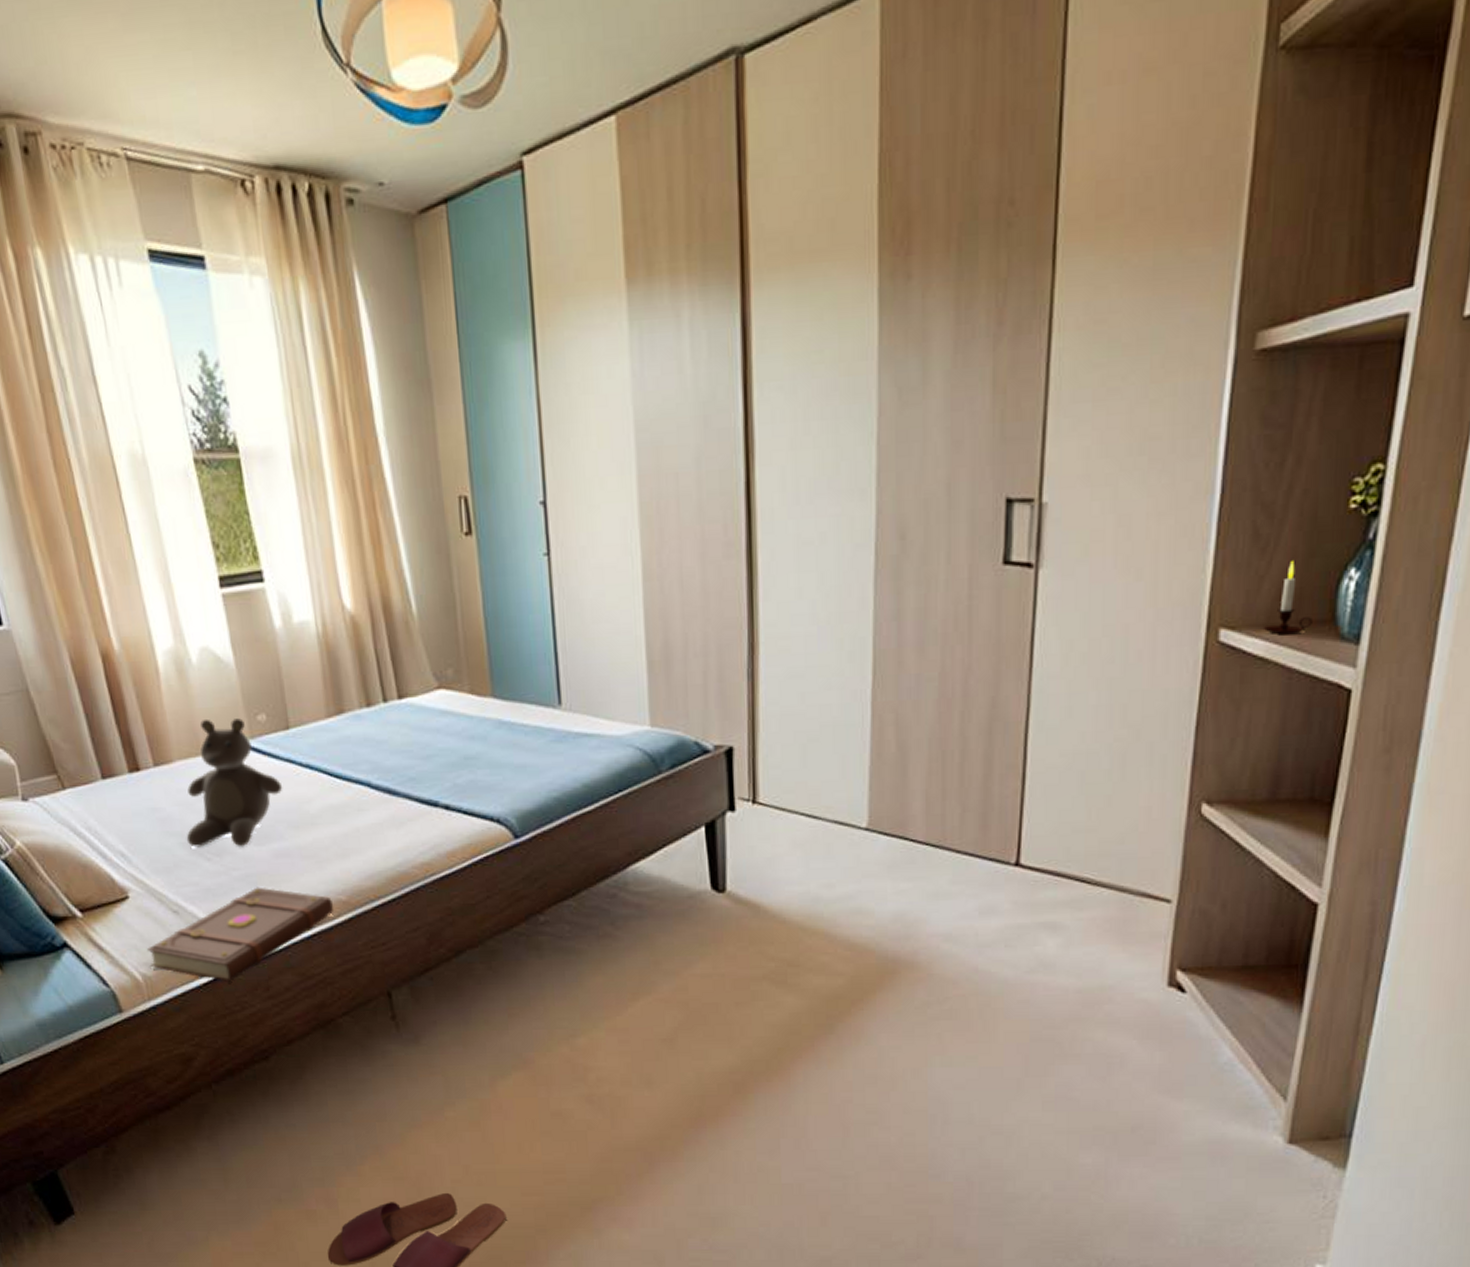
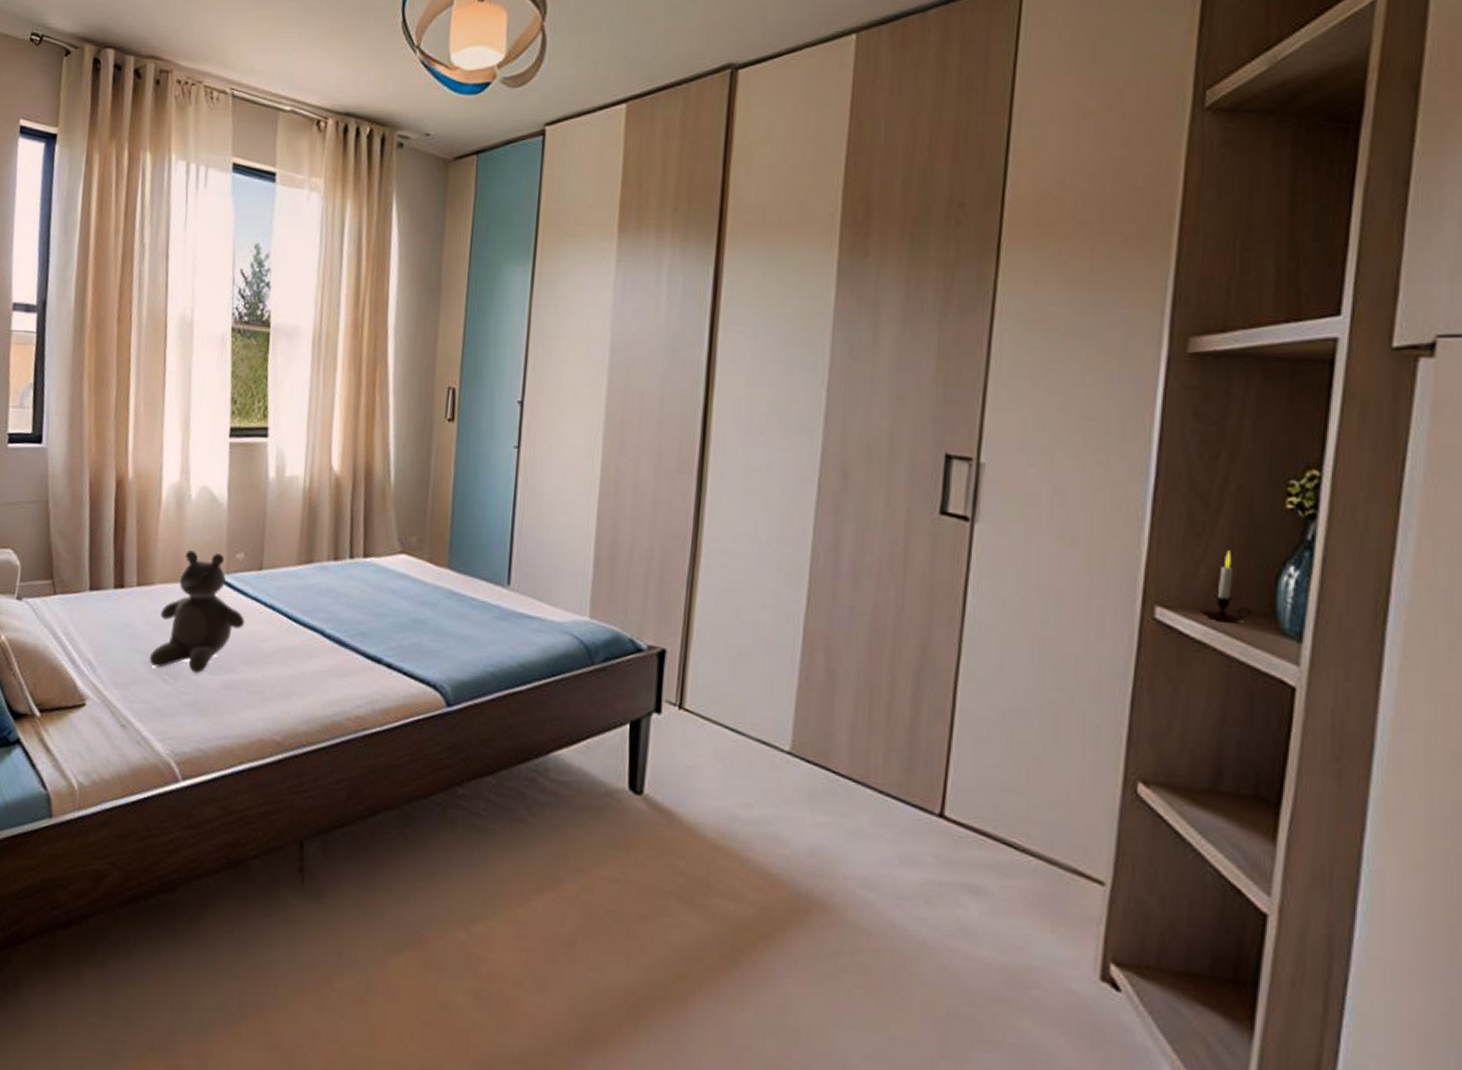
book: present [146,887,334,982] -> none [88,714,268,804]

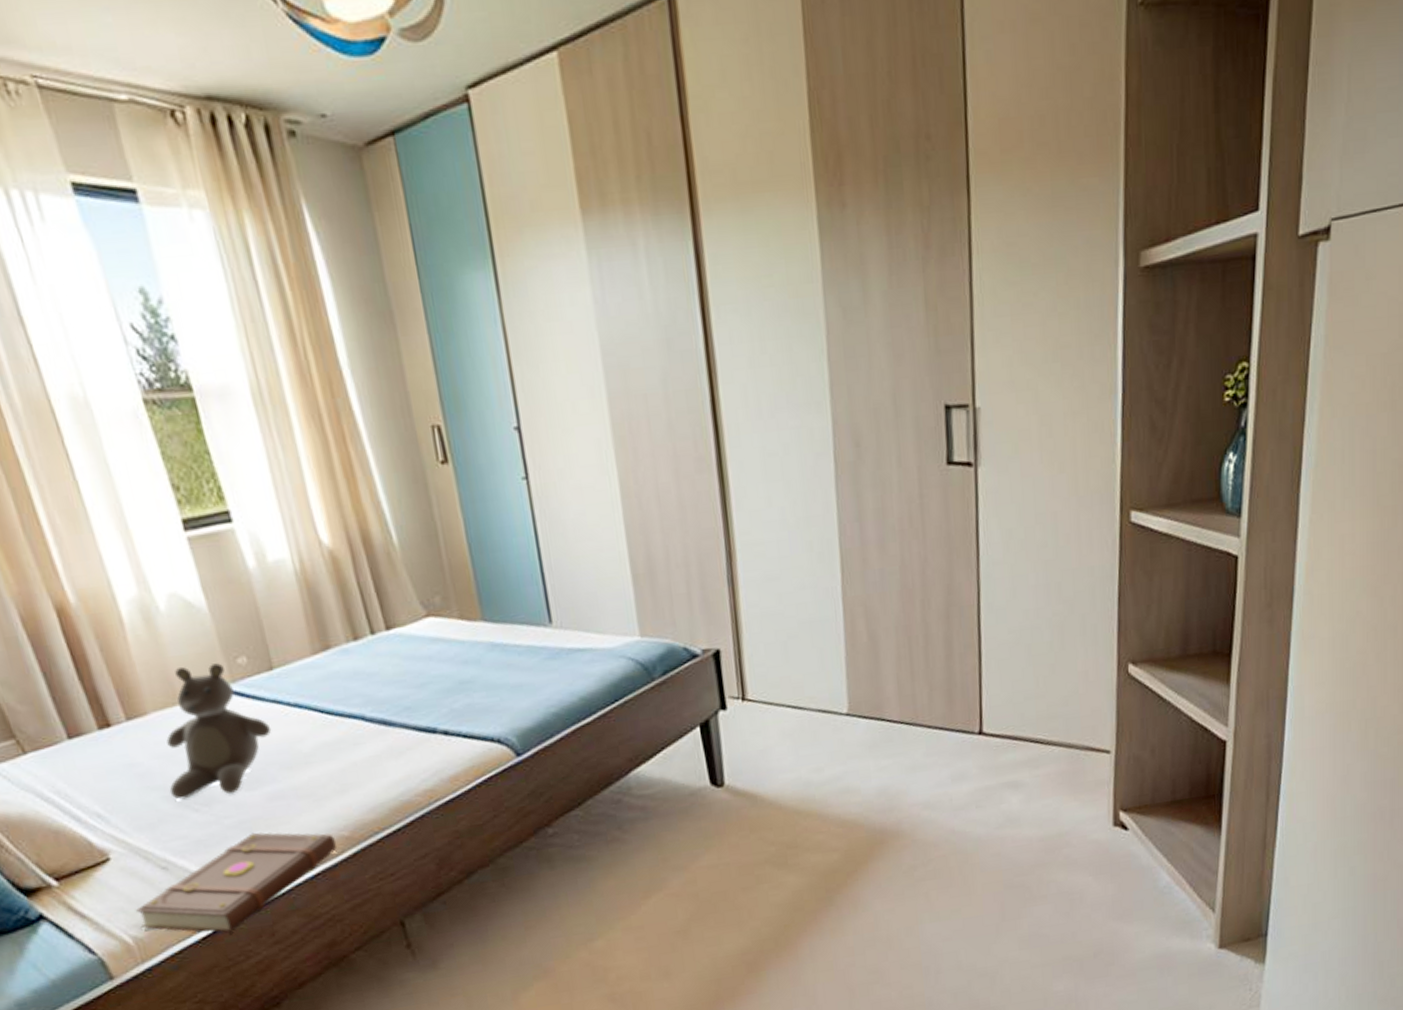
book: none [88,714,268,804] -> present [135,832,337,933]
candle: present [1200,551,1252,622] -> none [1165,449,1203,513]

